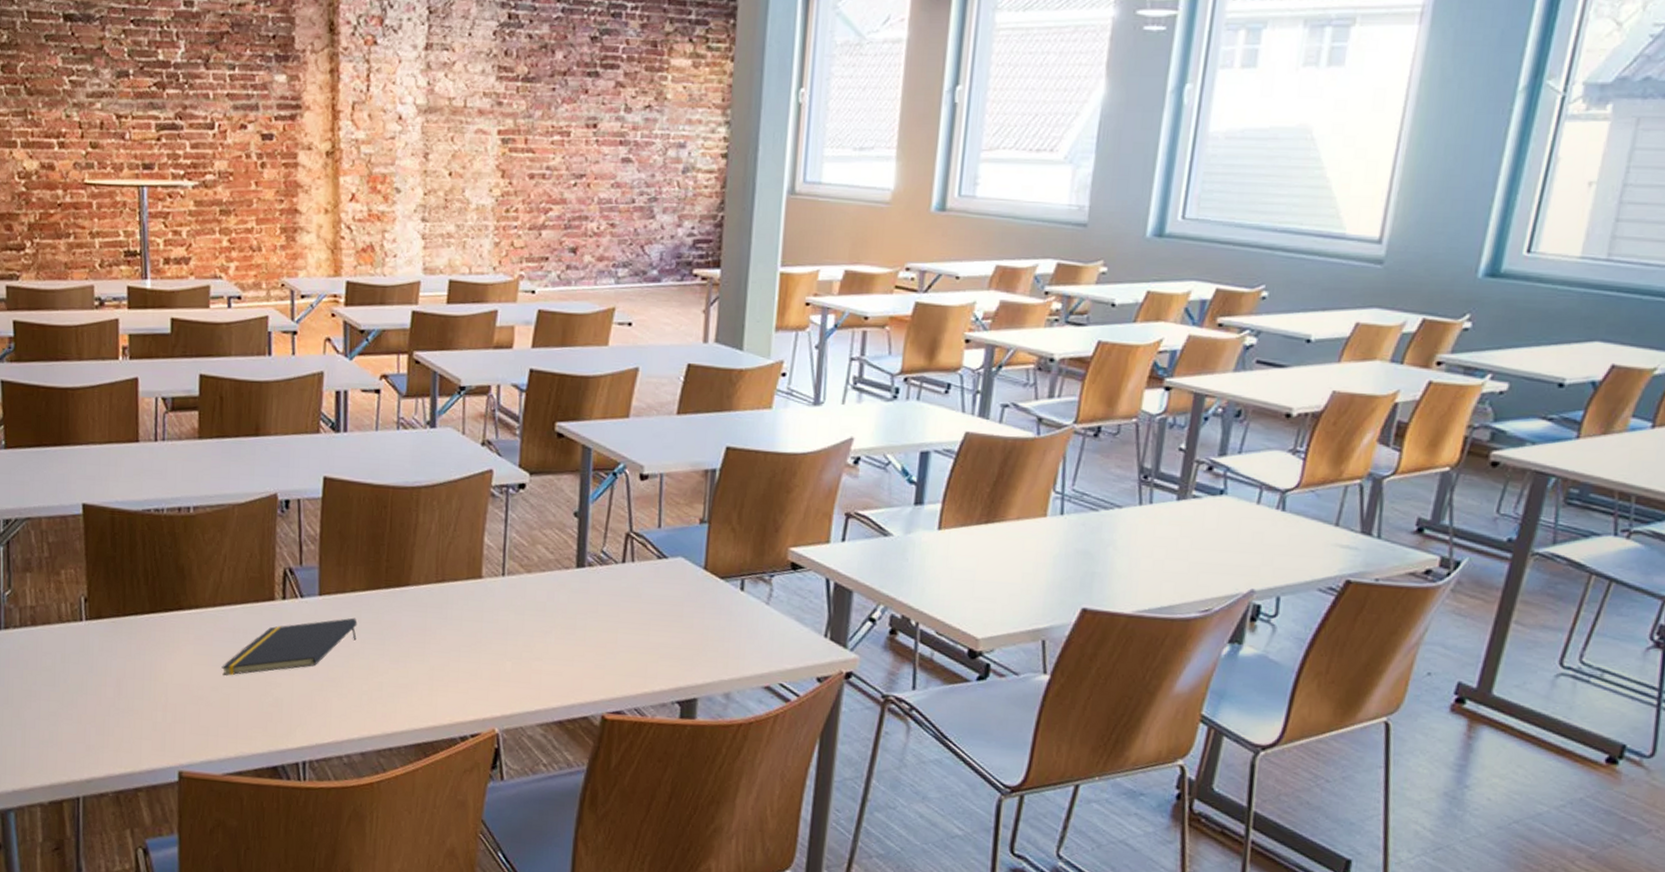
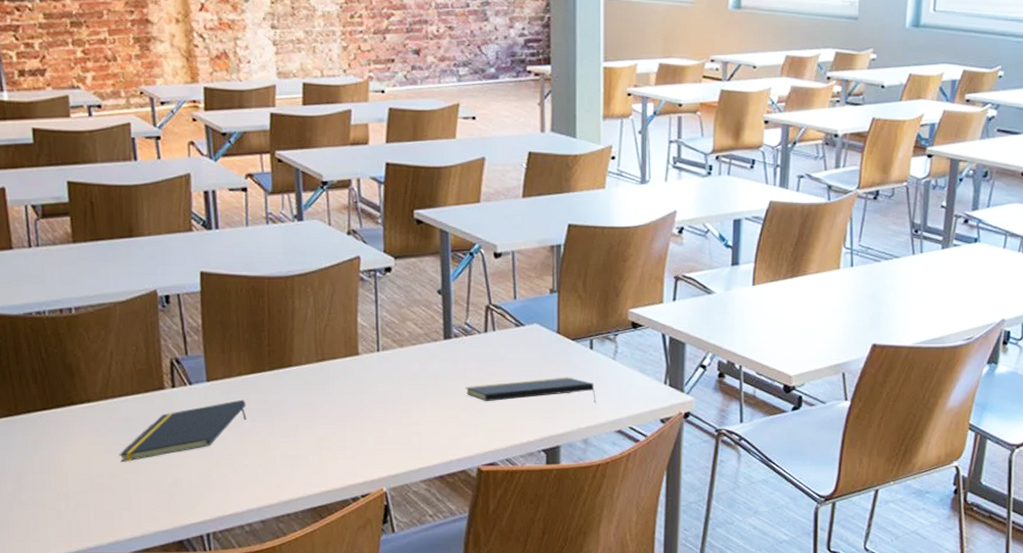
notepad: none [595,620,743,655] -> present [465,377,596,405]

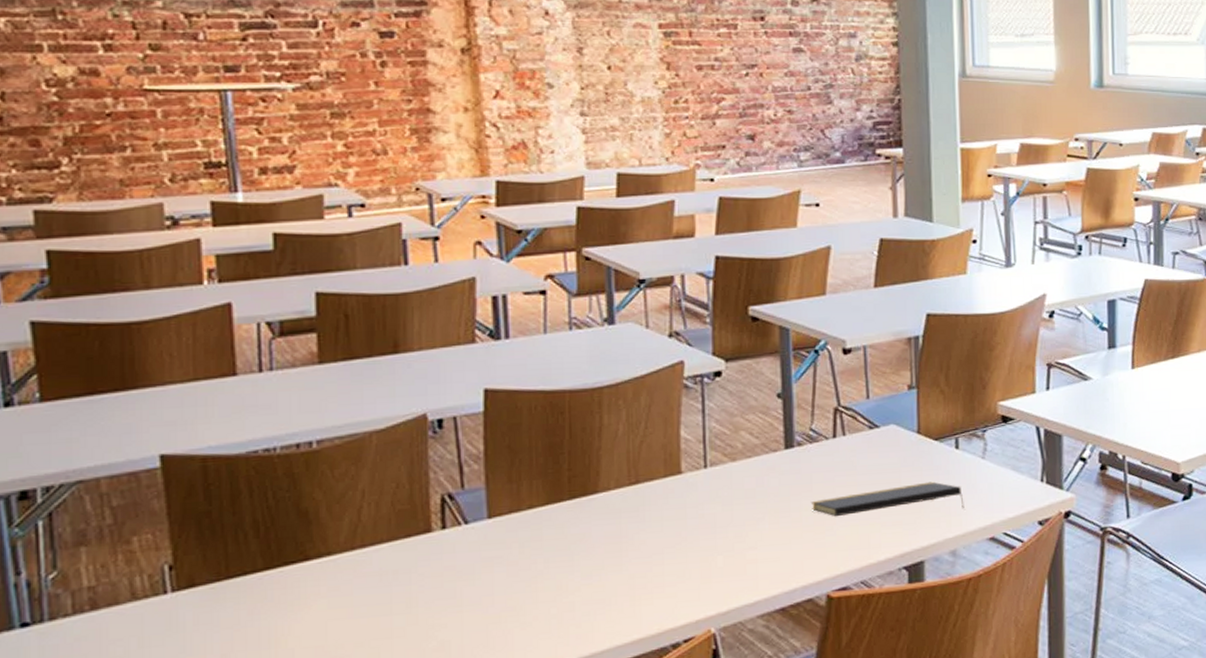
notepad: present [119,399,247,462] -> none [367,536,539,627]

